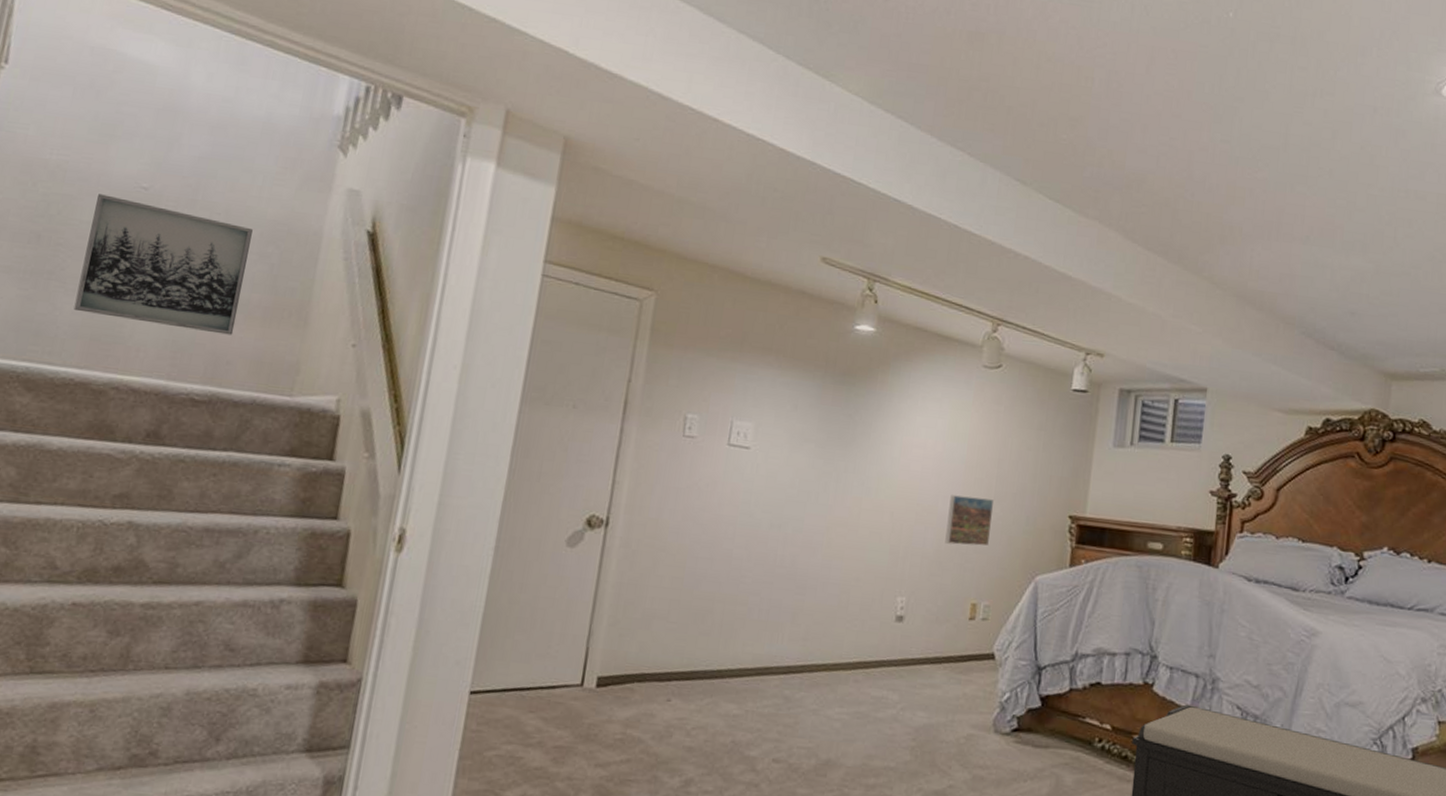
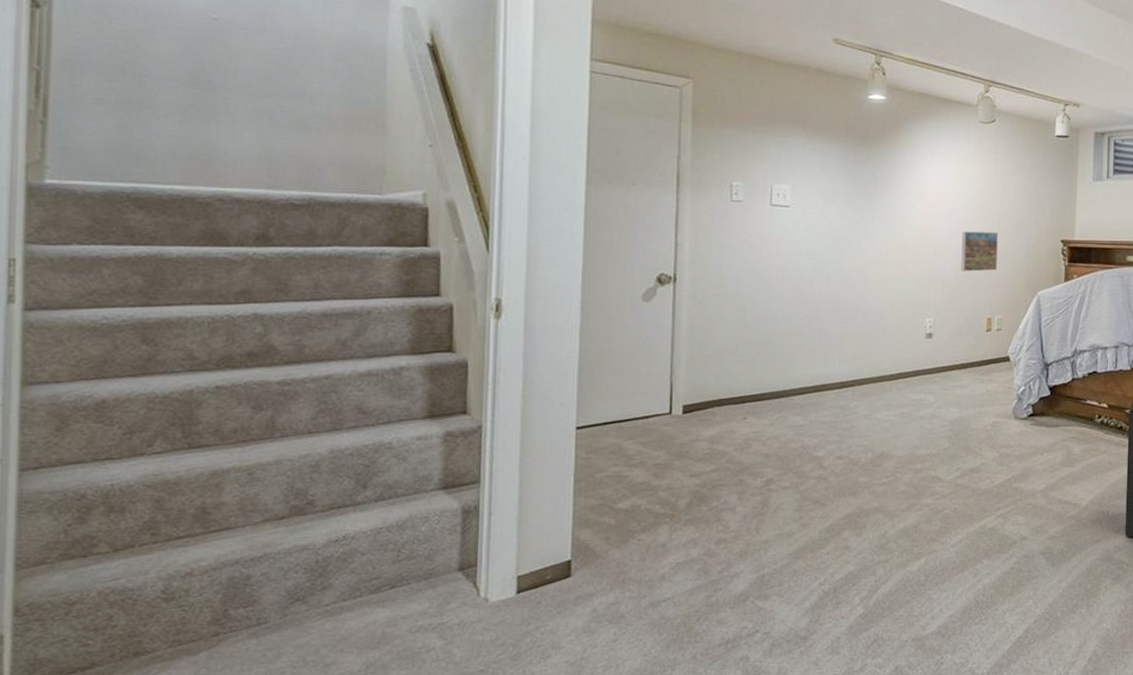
wall art: present [73,194,253,335] -> none [168,27,322,145]

